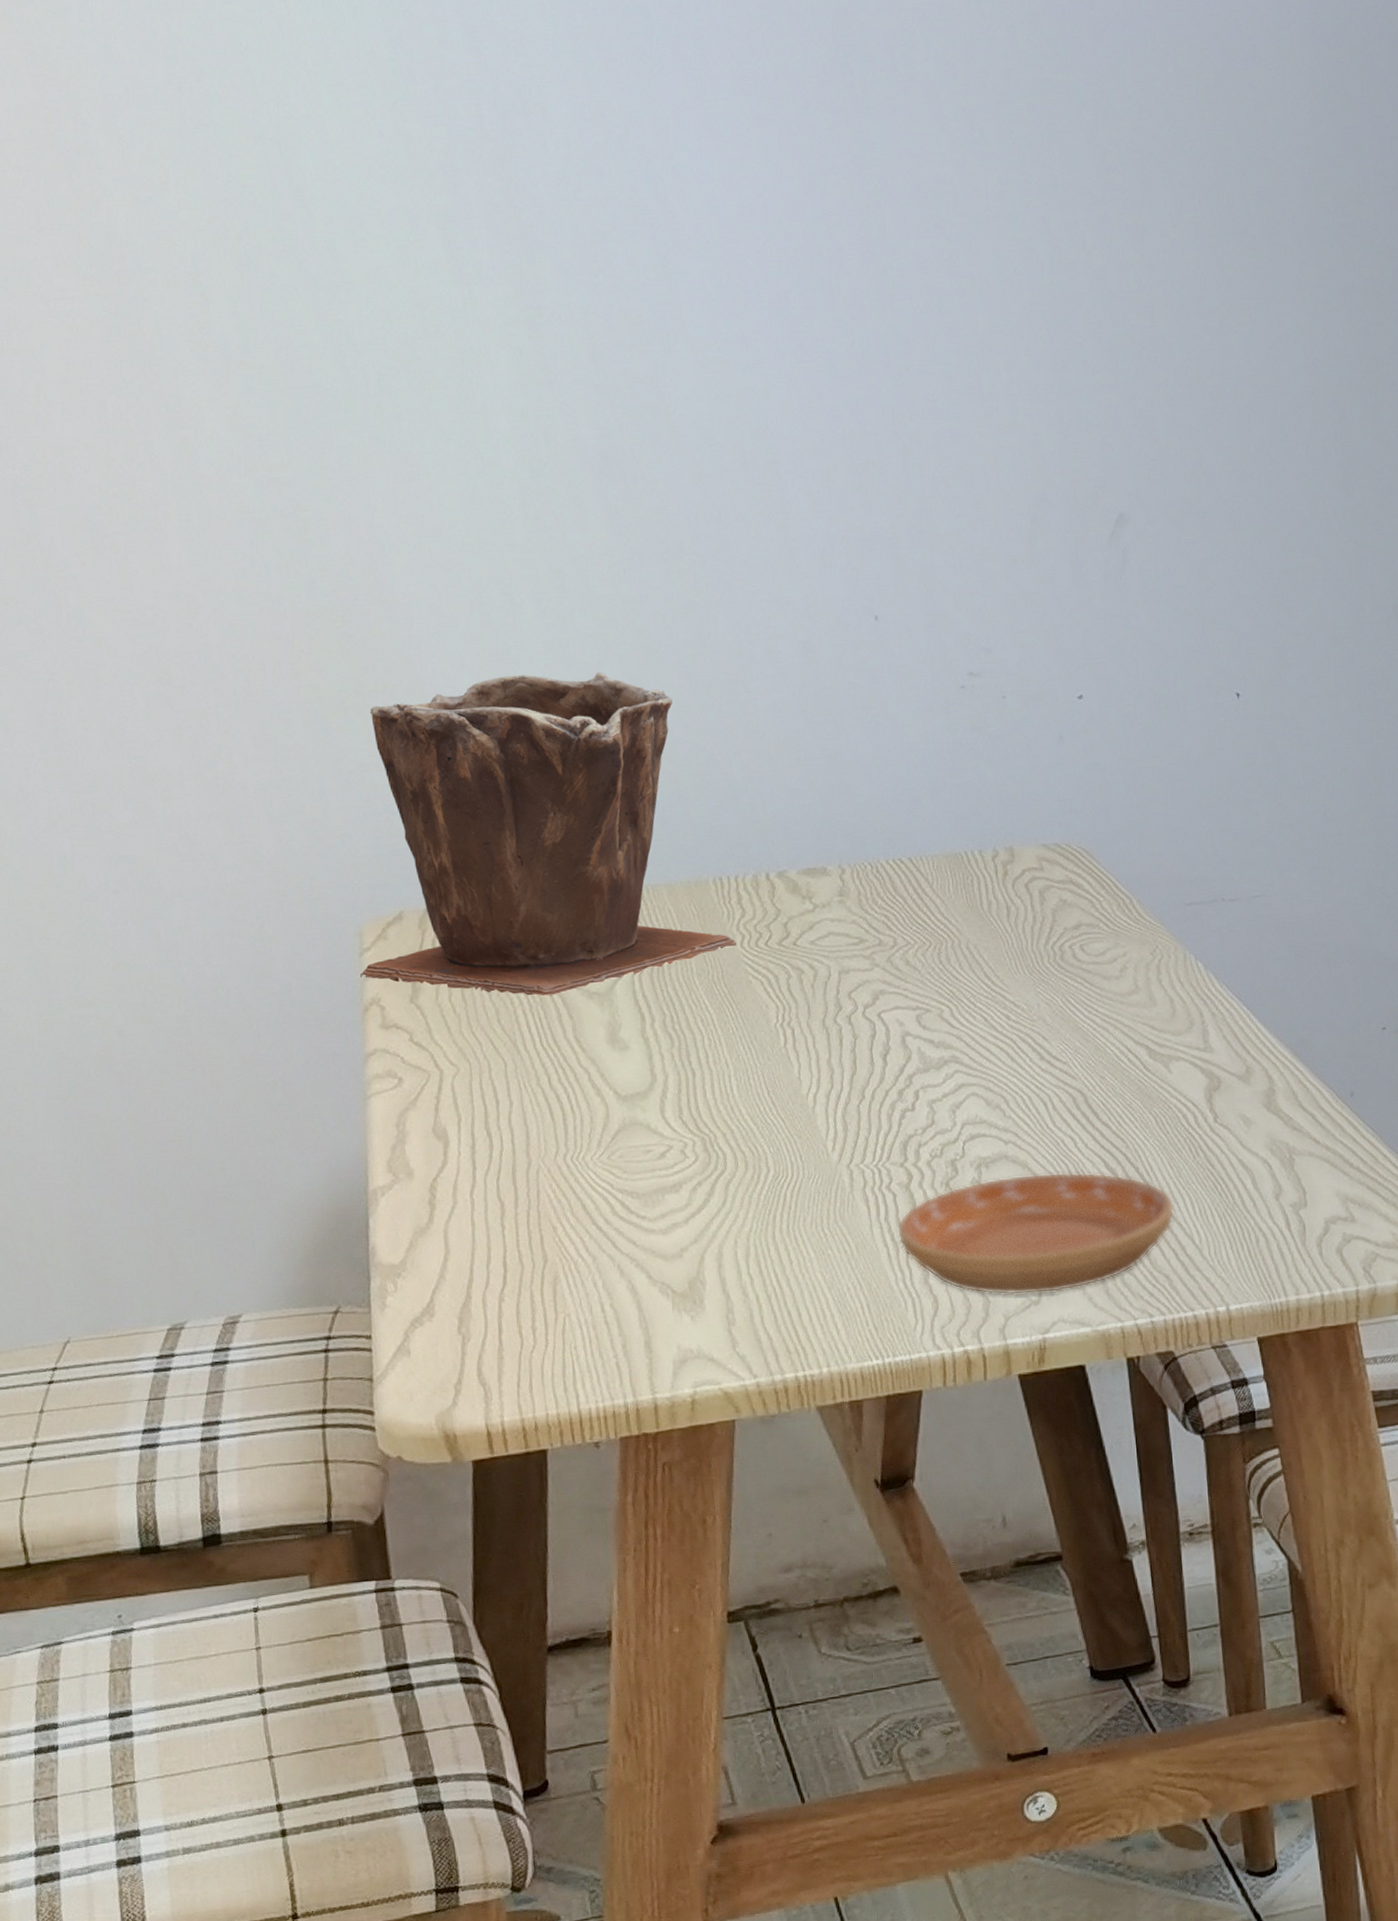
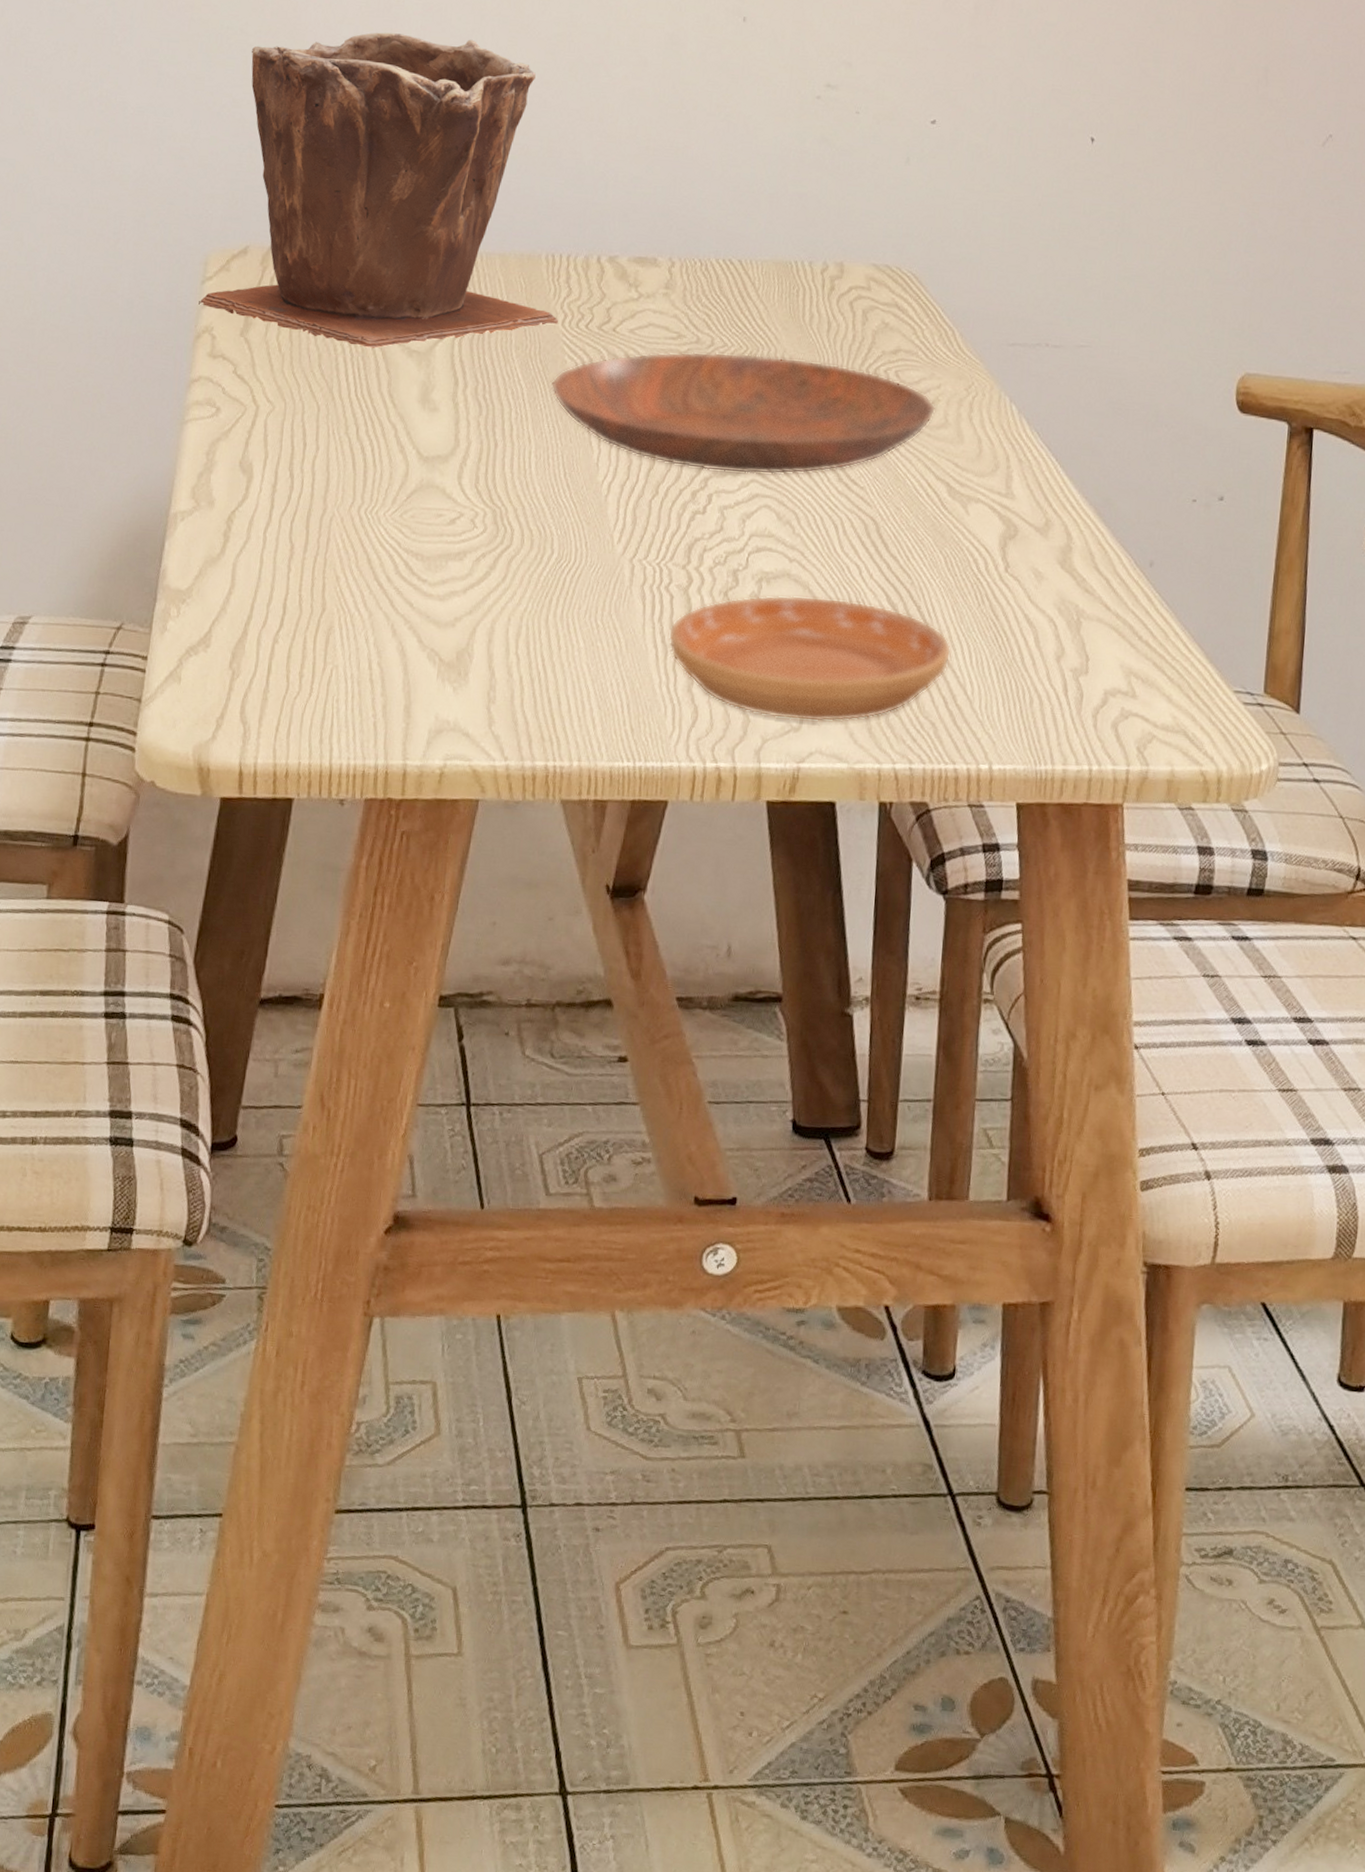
bowl: none [739,946,1125,1069] -> present [550,351,936,475]

